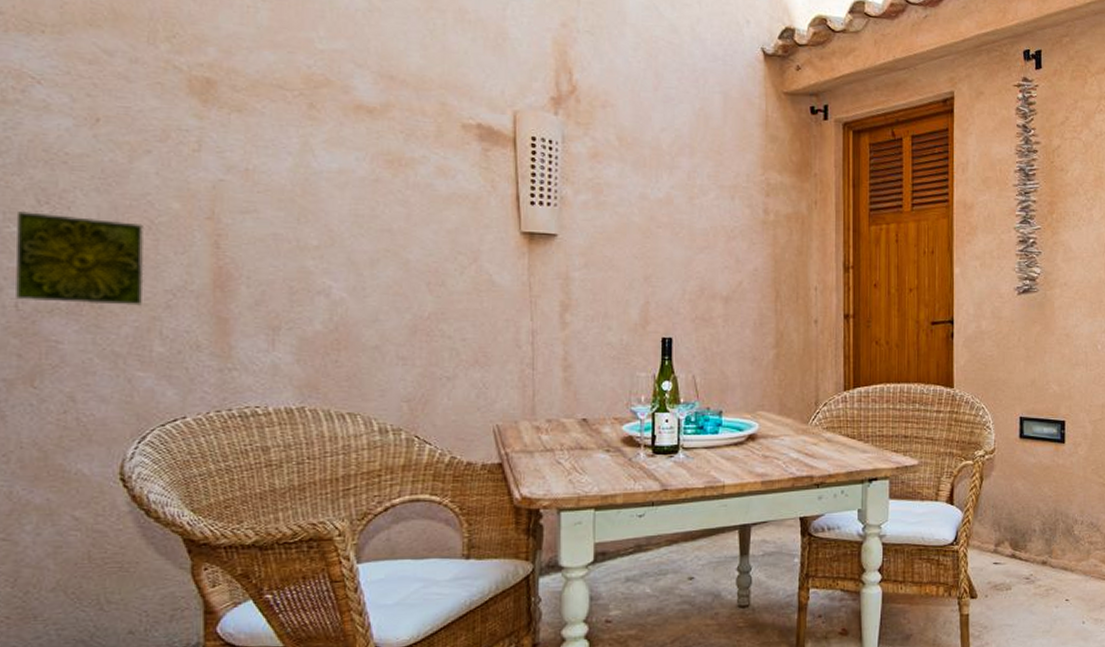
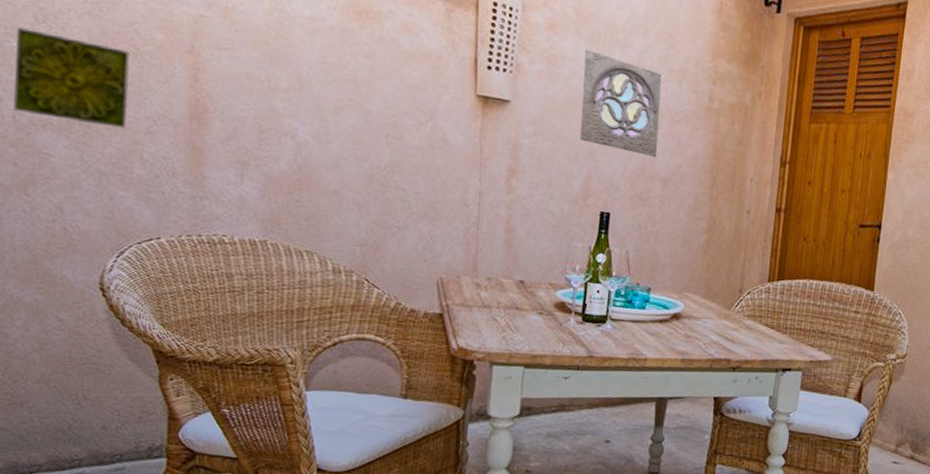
wall ornament: none [631,174,716,277] -> present [580,49,662,158]

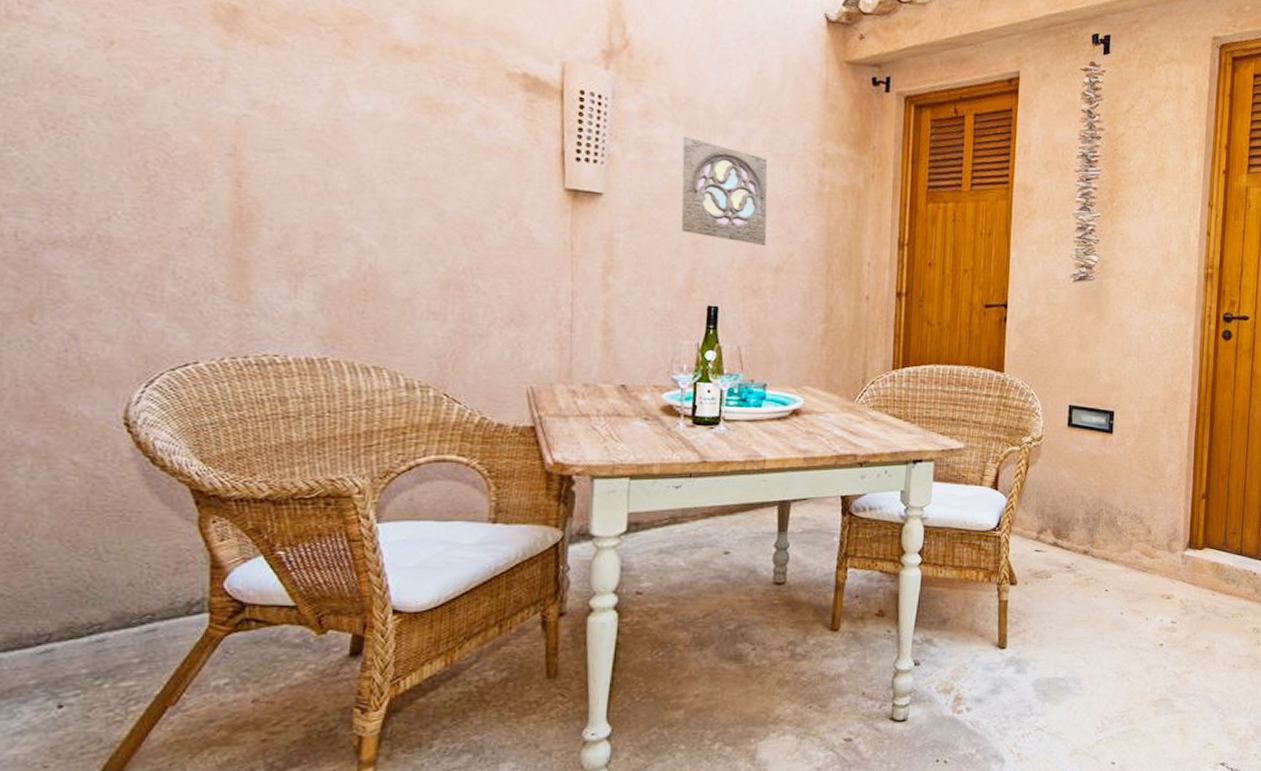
decorative tile: present [14,26,130,129] -> none [15,134,159,243]

